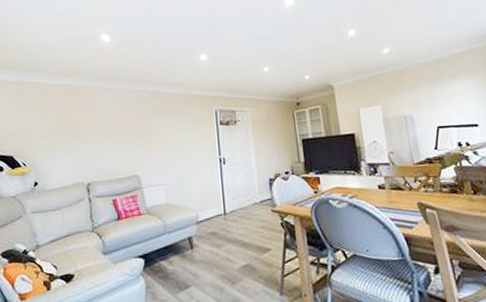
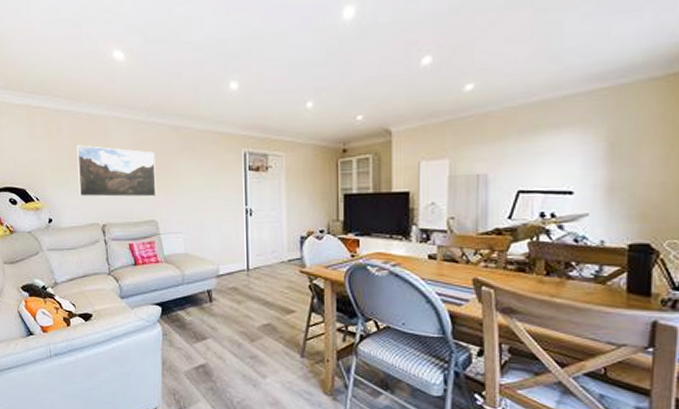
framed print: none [65,113,139,159] -> present [77,145,157,198]

